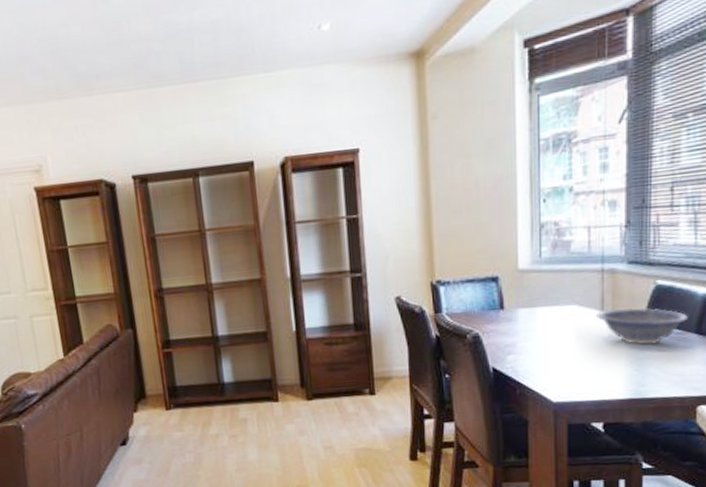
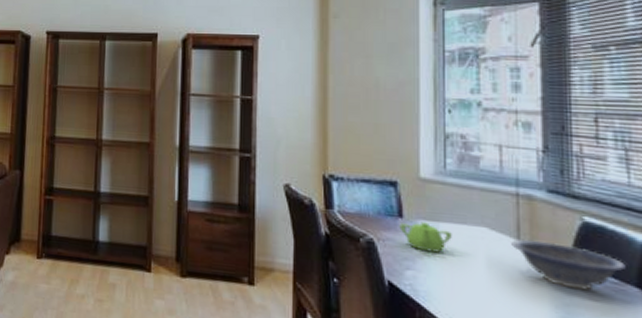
teapot: none [501,309,546,336] -> present [399,222,452,253]

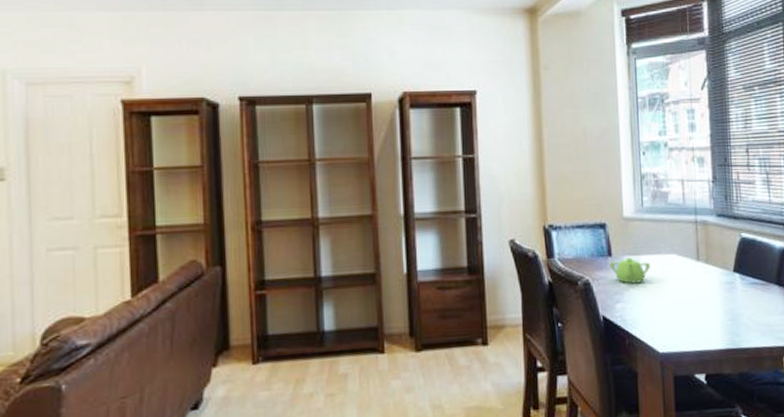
decorative bowl: present [511,239,628,291] -> none [693,258,770,295]

